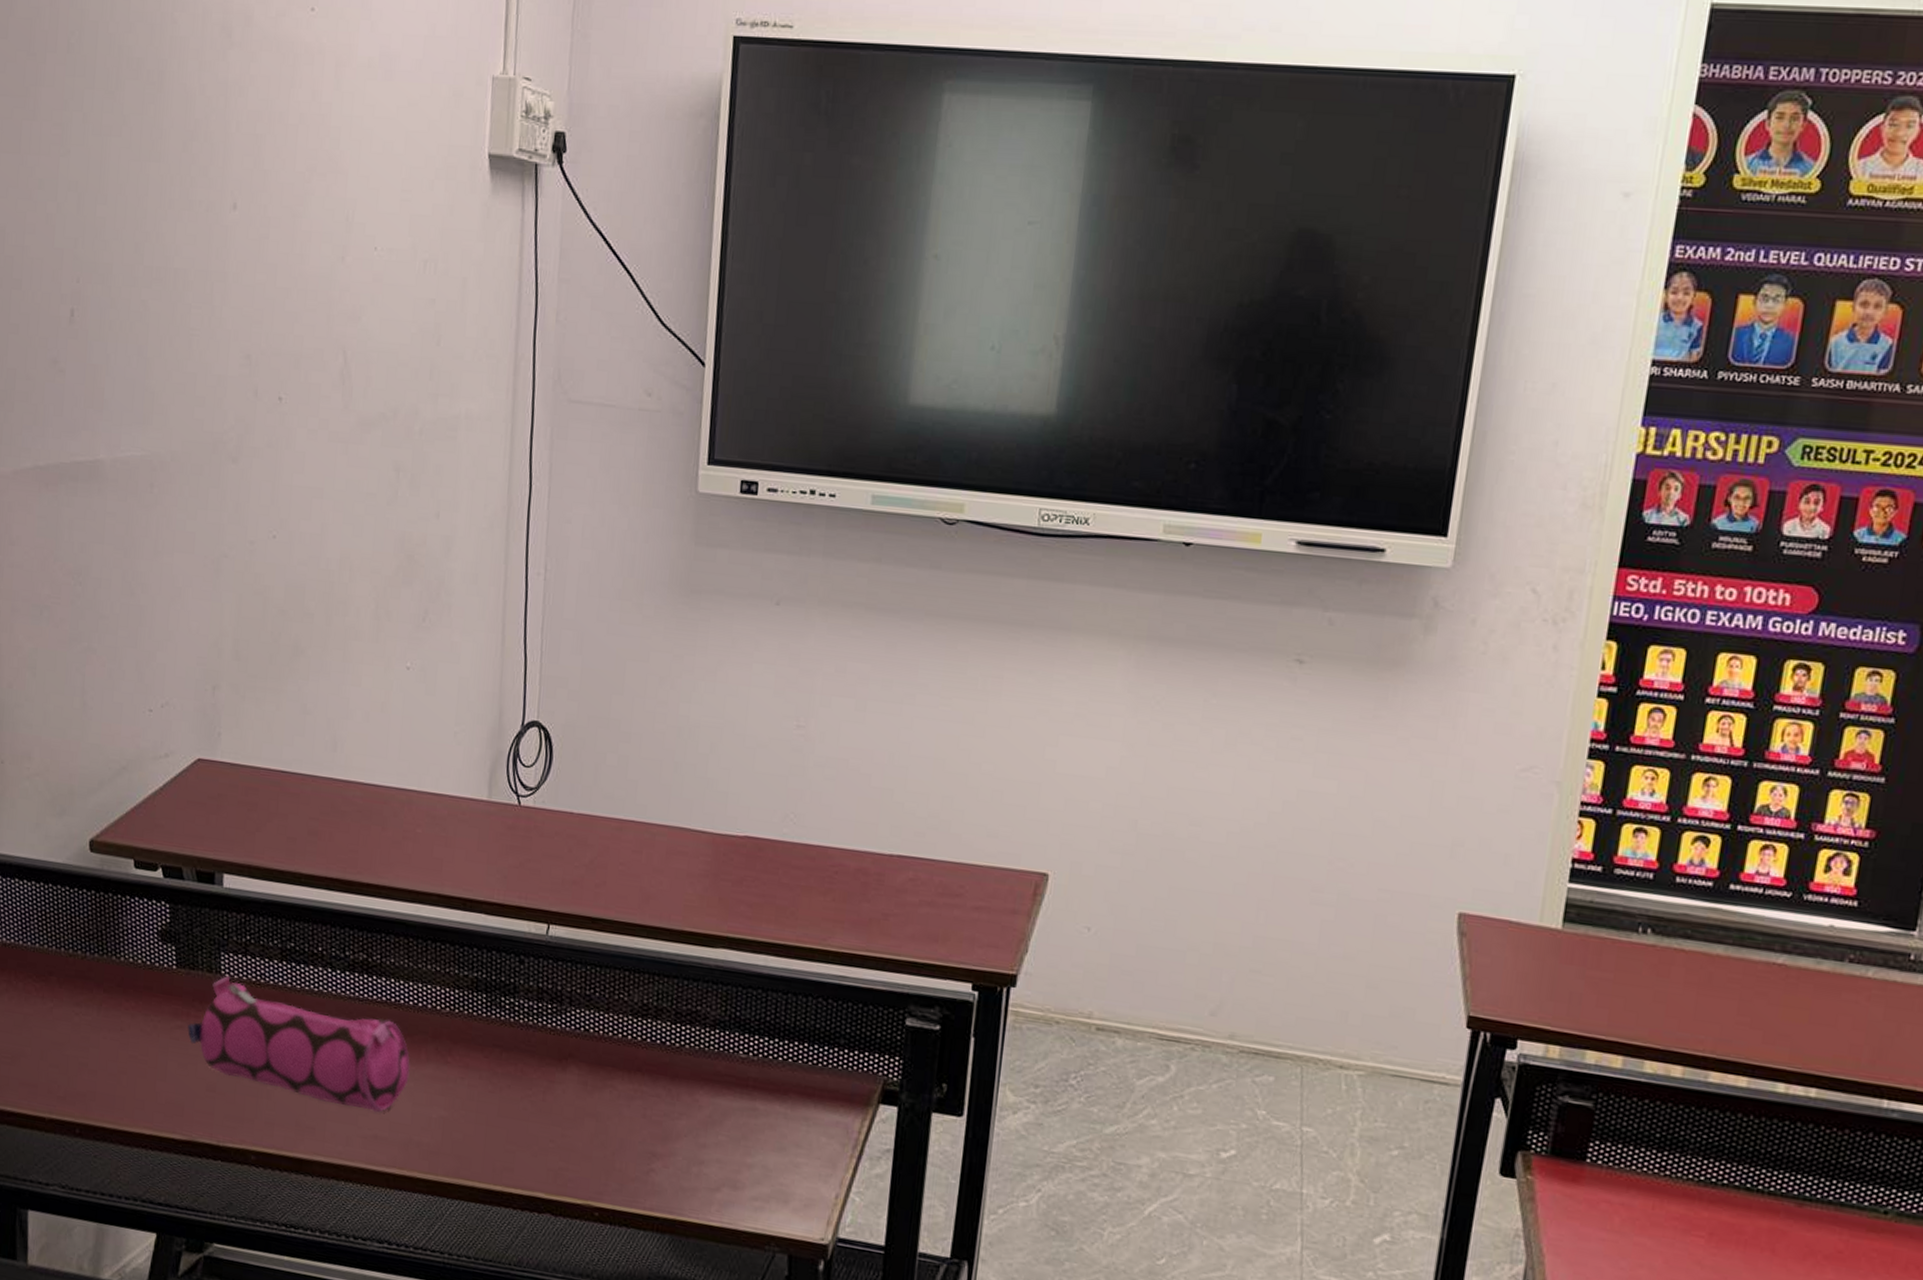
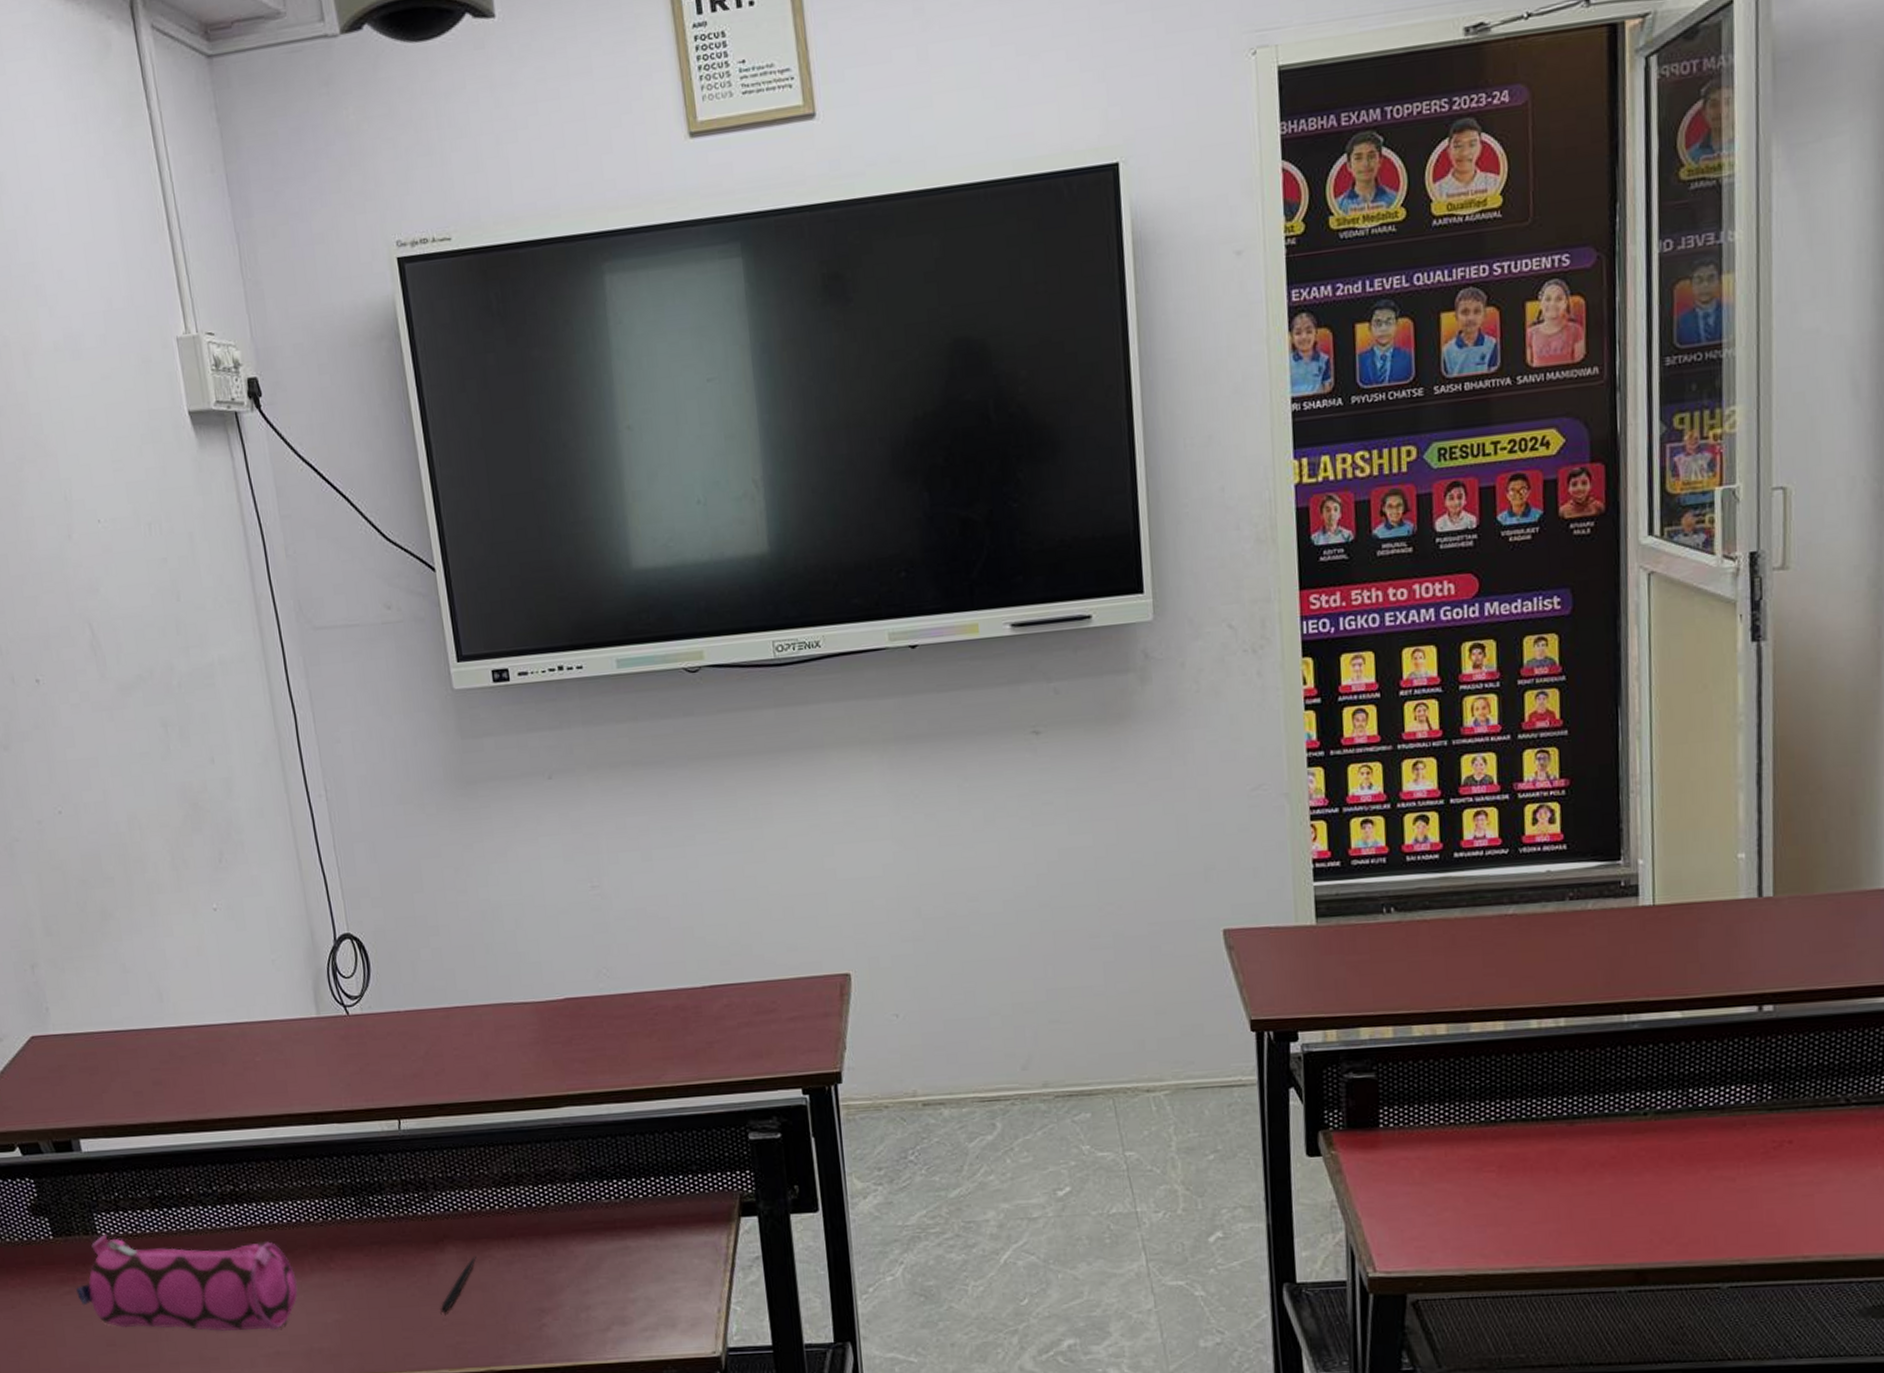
pen: none [549,1082,598,1135] -> present [440,1256,477,1313]

